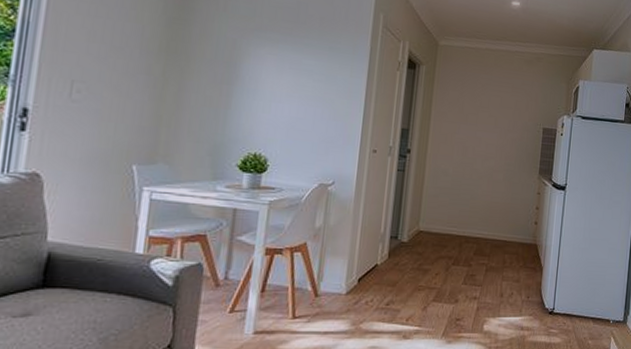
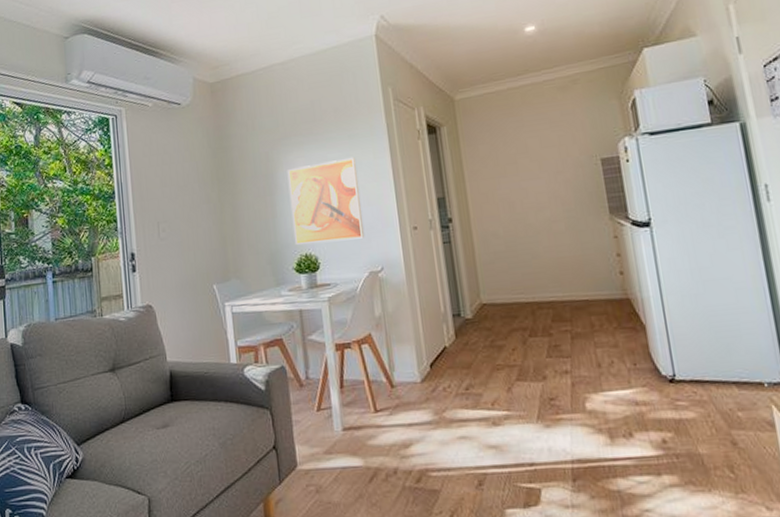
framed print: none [244,63,332,150] -> present [287,157,365,245]

